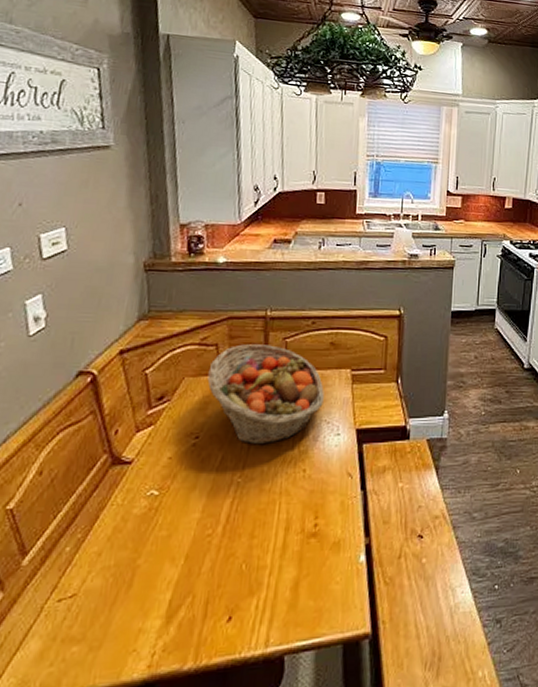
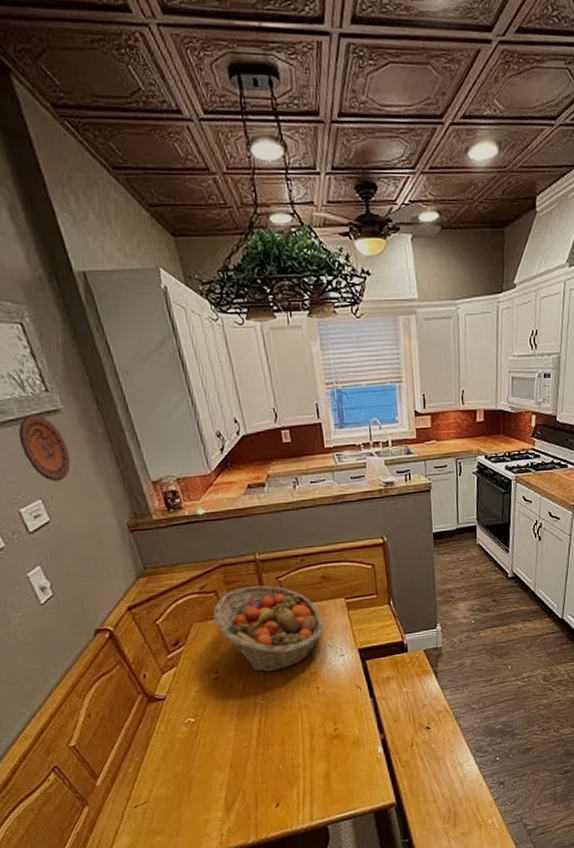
decorative plate: none [61,146,108,212] -> present [18,413,71,482]

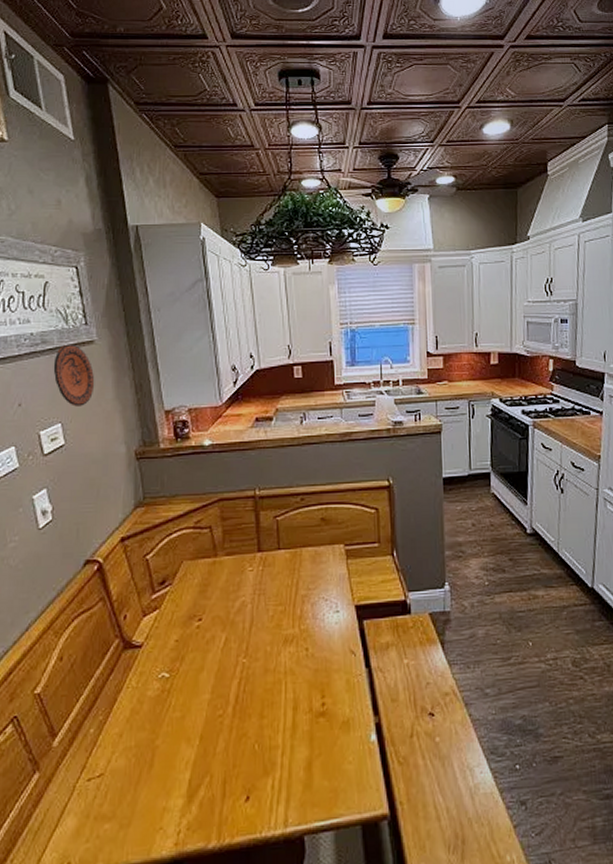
fruit basket: present [213,585,324,673] -> none [205,524,320,625]

